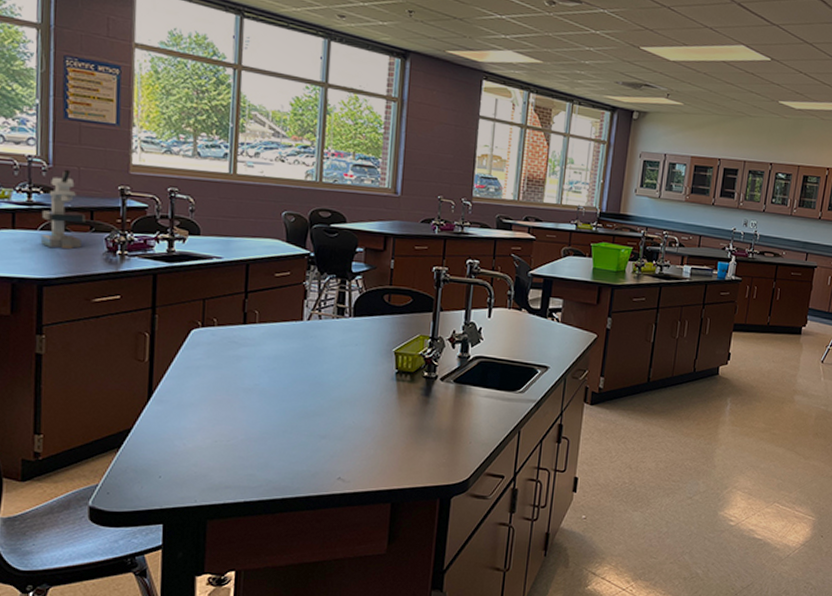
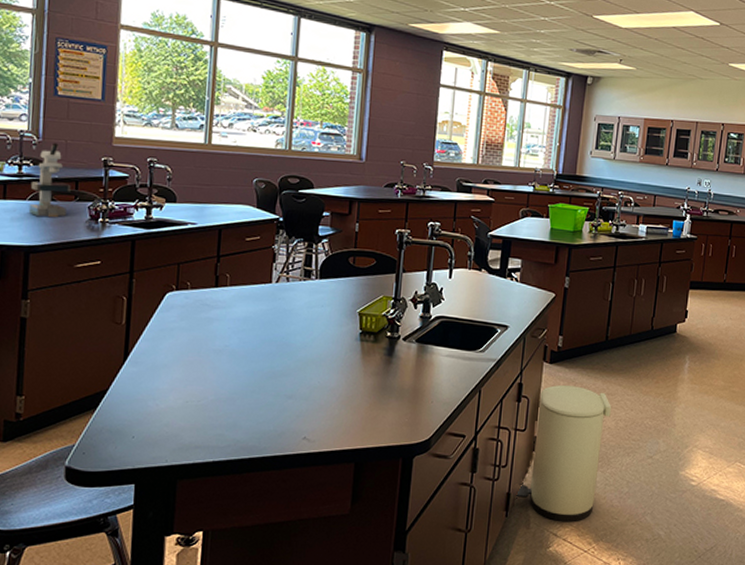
pedal bin: none [553,427,653,562] -> present [514,385,612,522]

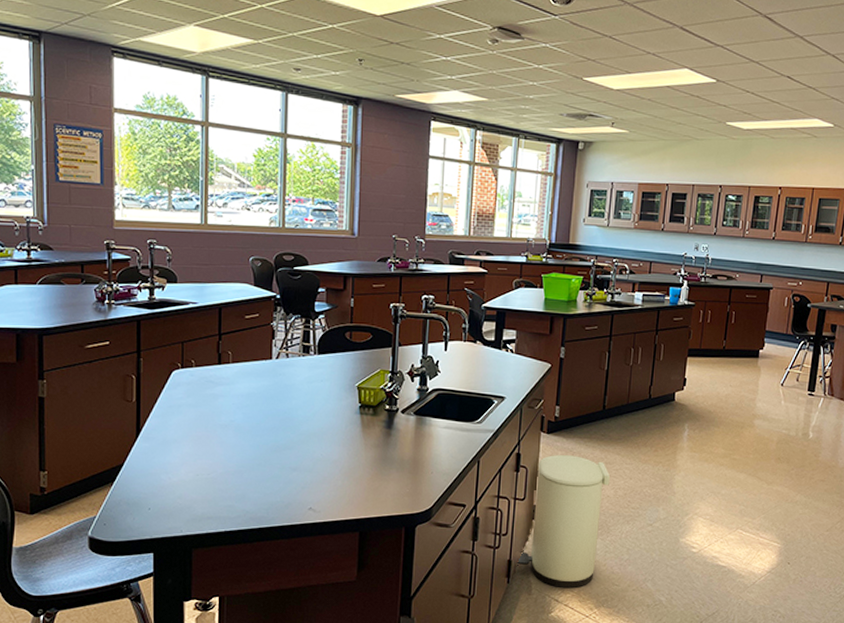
microscope: present [28,142,71,218] -> none [39,227,77,301]

